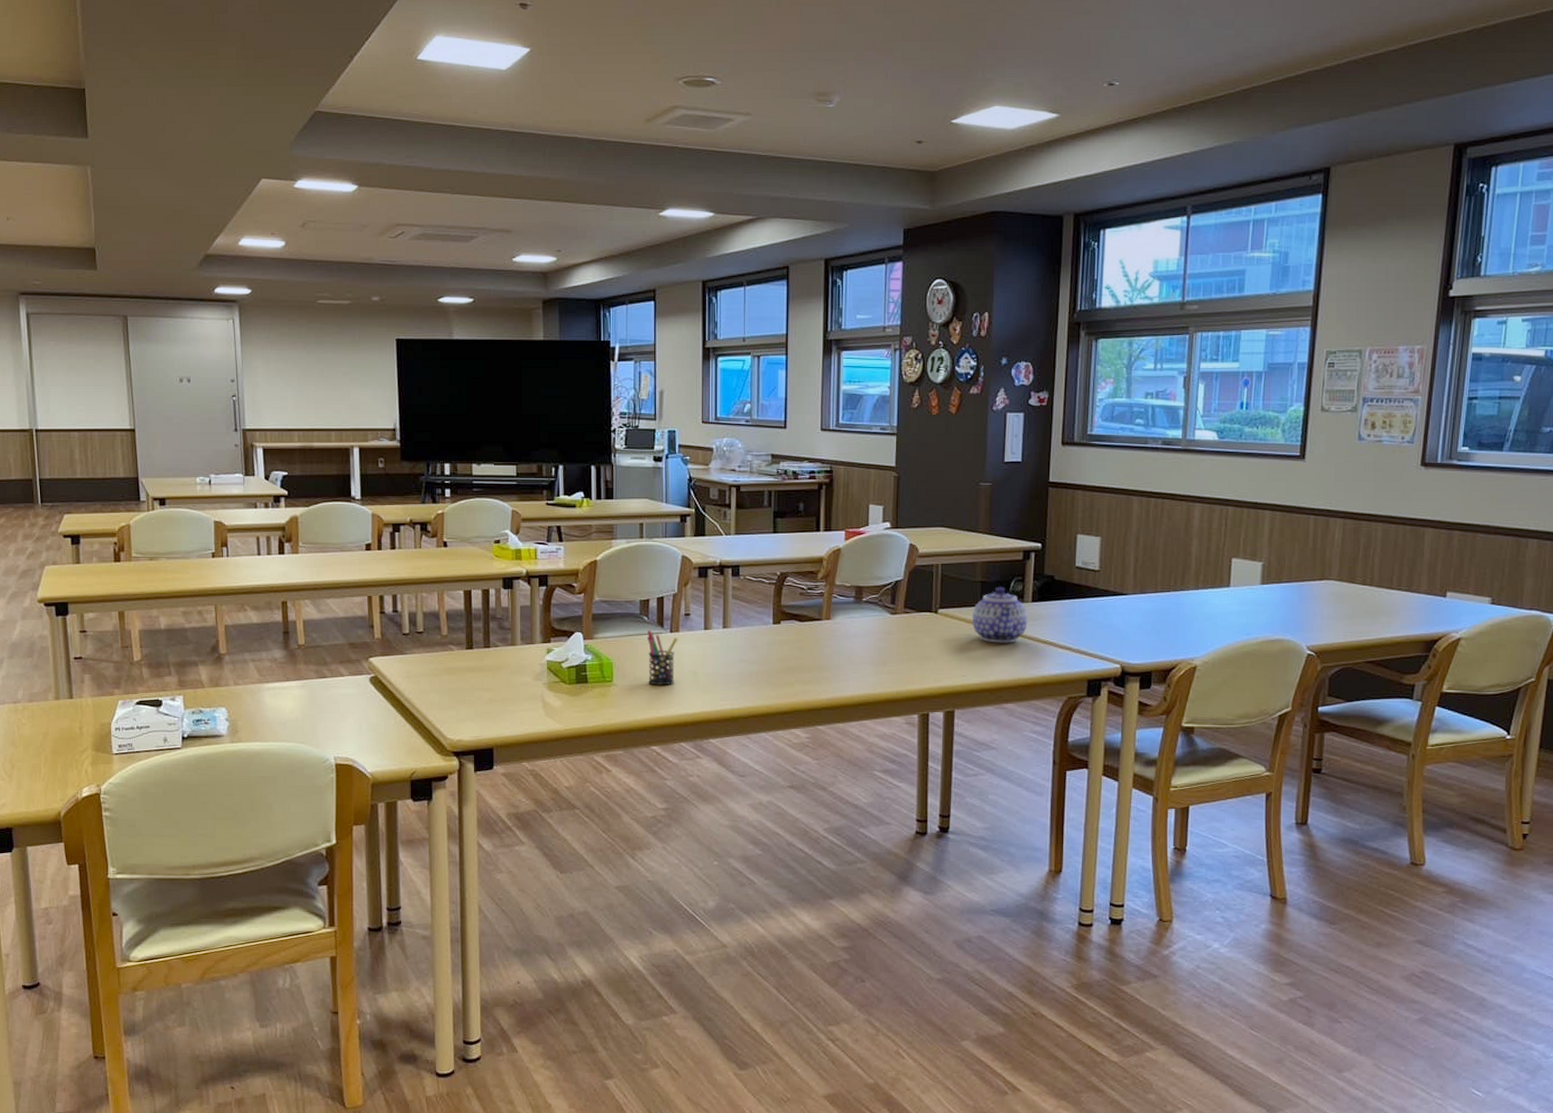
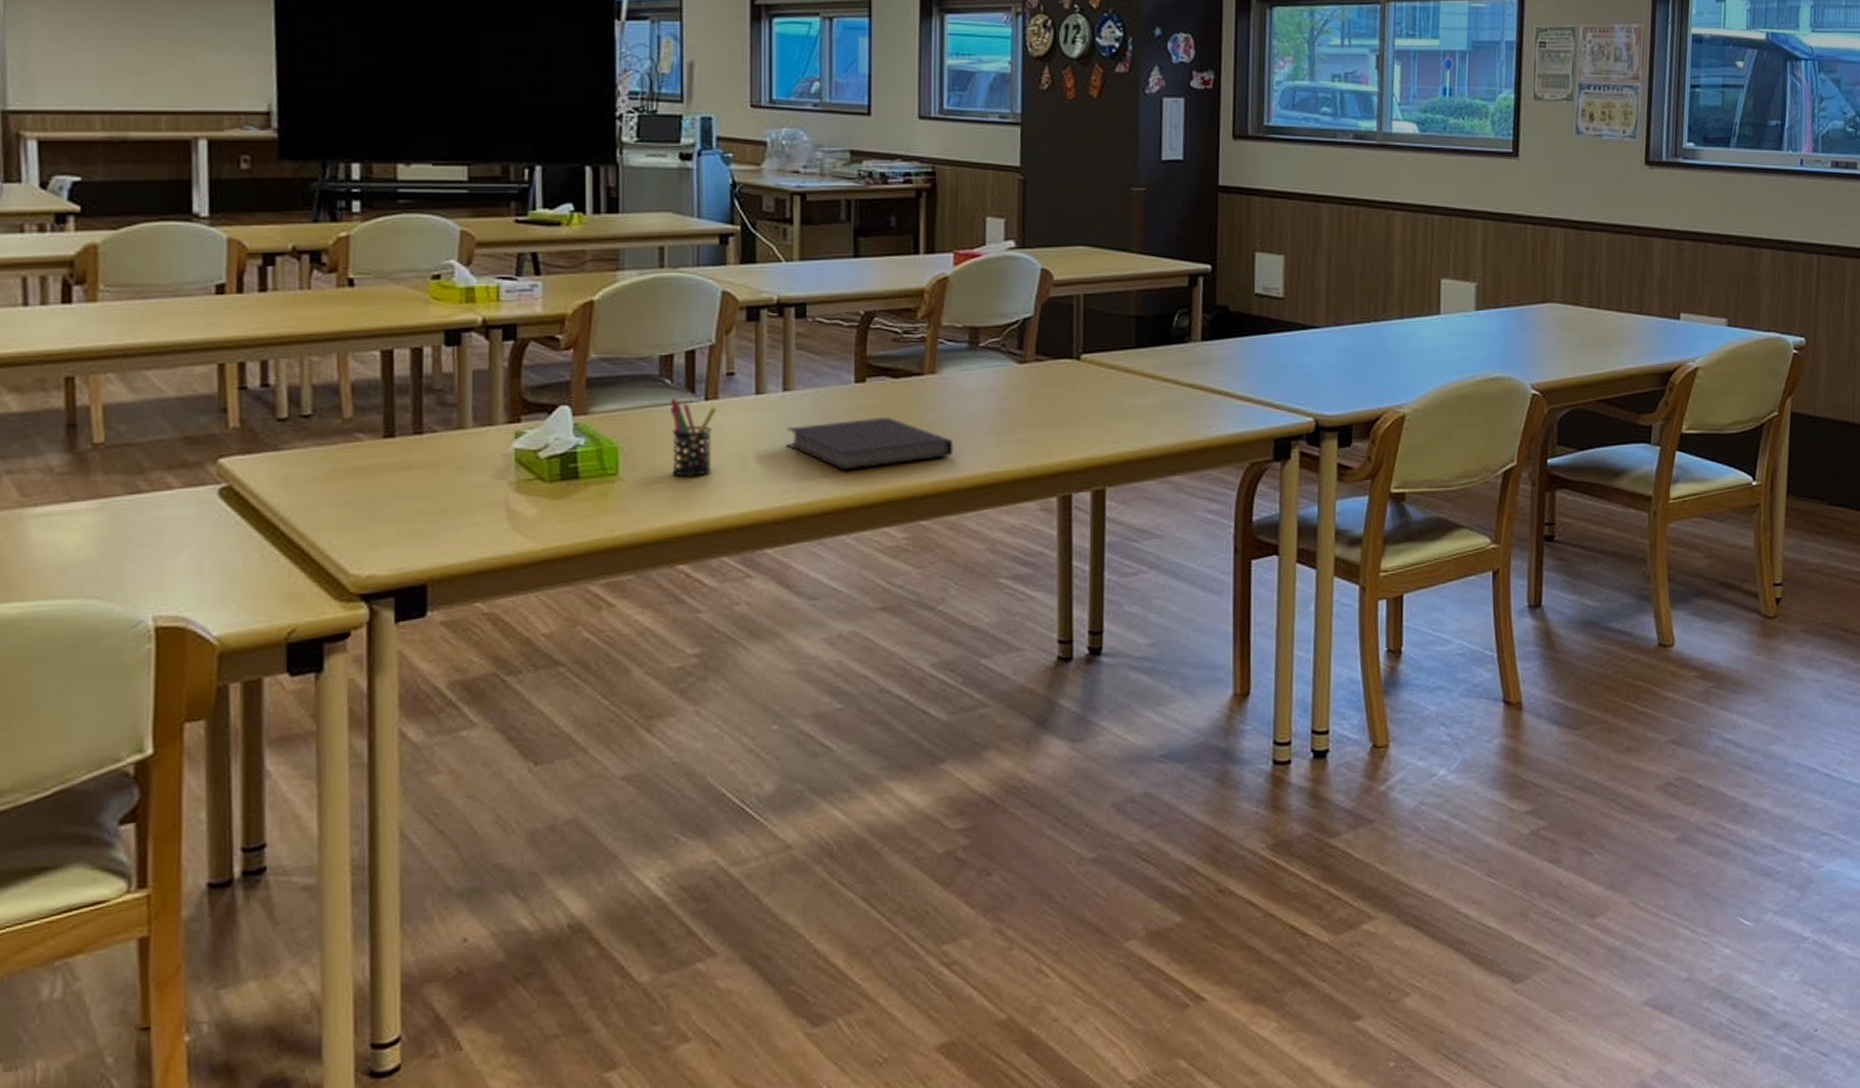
notebook: none [725,650,843,687] -> present [786,418,954,471]
teapot: present [972,586,1028,643] -> none [1125,321,1197,397]

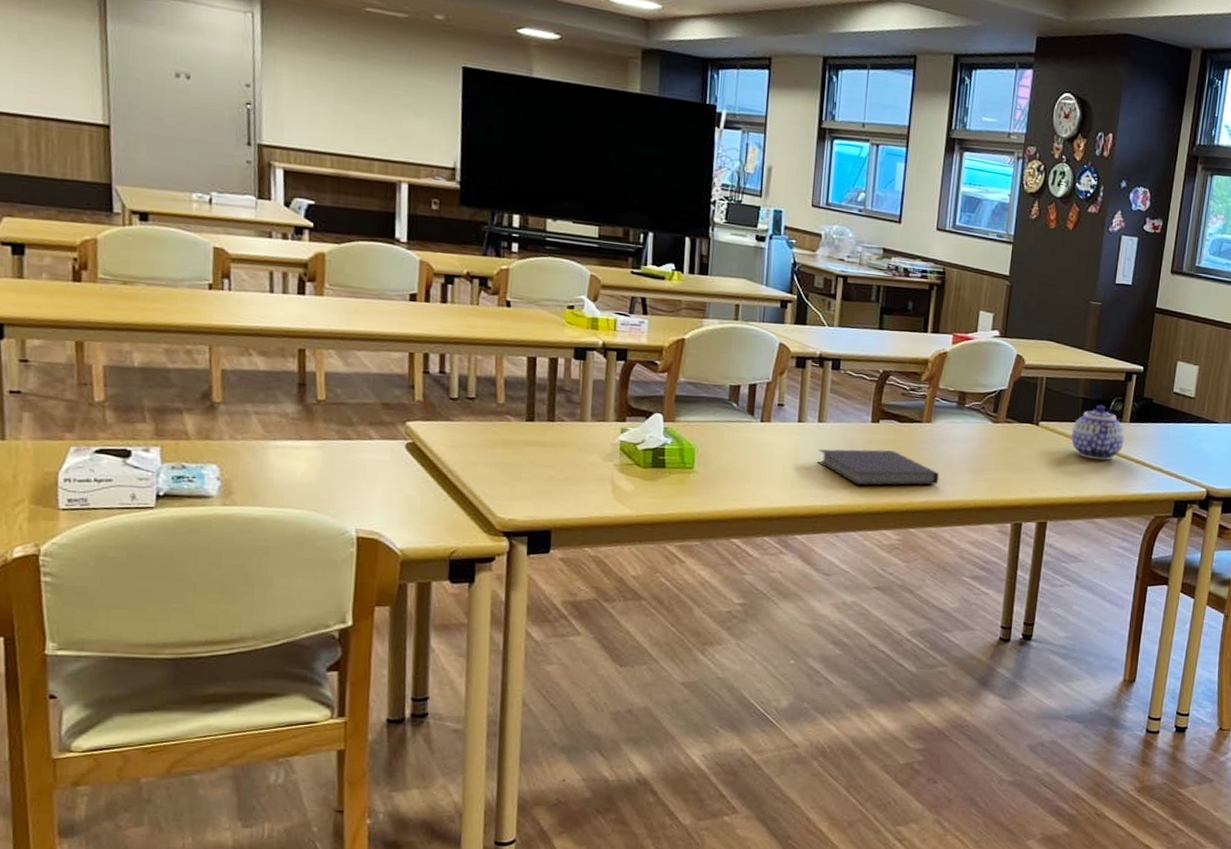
pen holder: present [671,399,717,477] -> none [733,418,769,477]
teapot: none [1125,321,1197,397] -> present [1071,404,1125,461]

